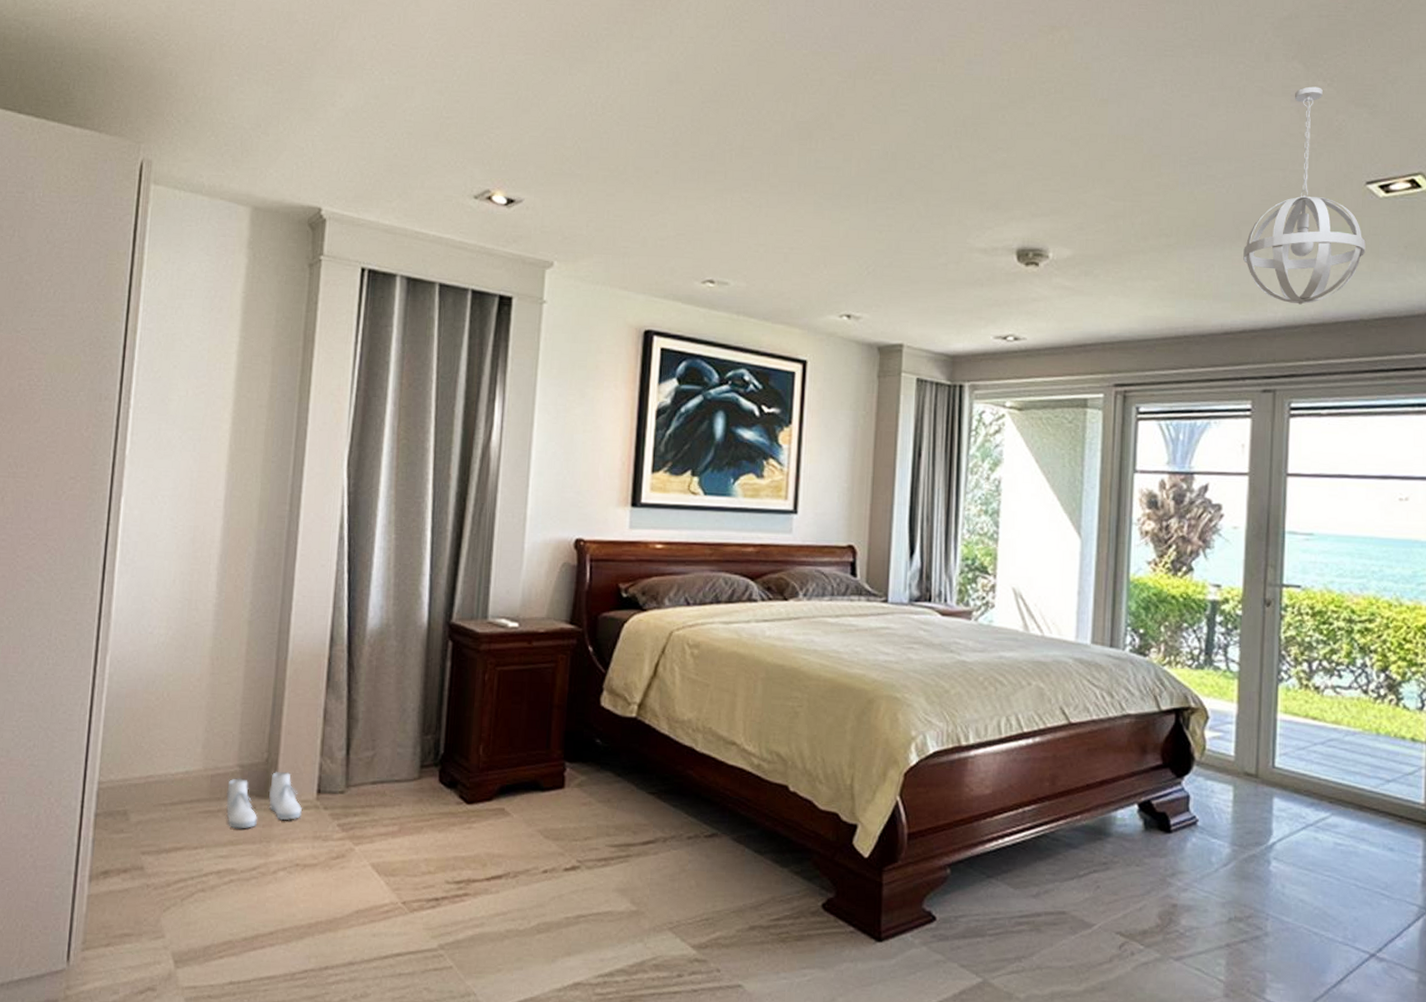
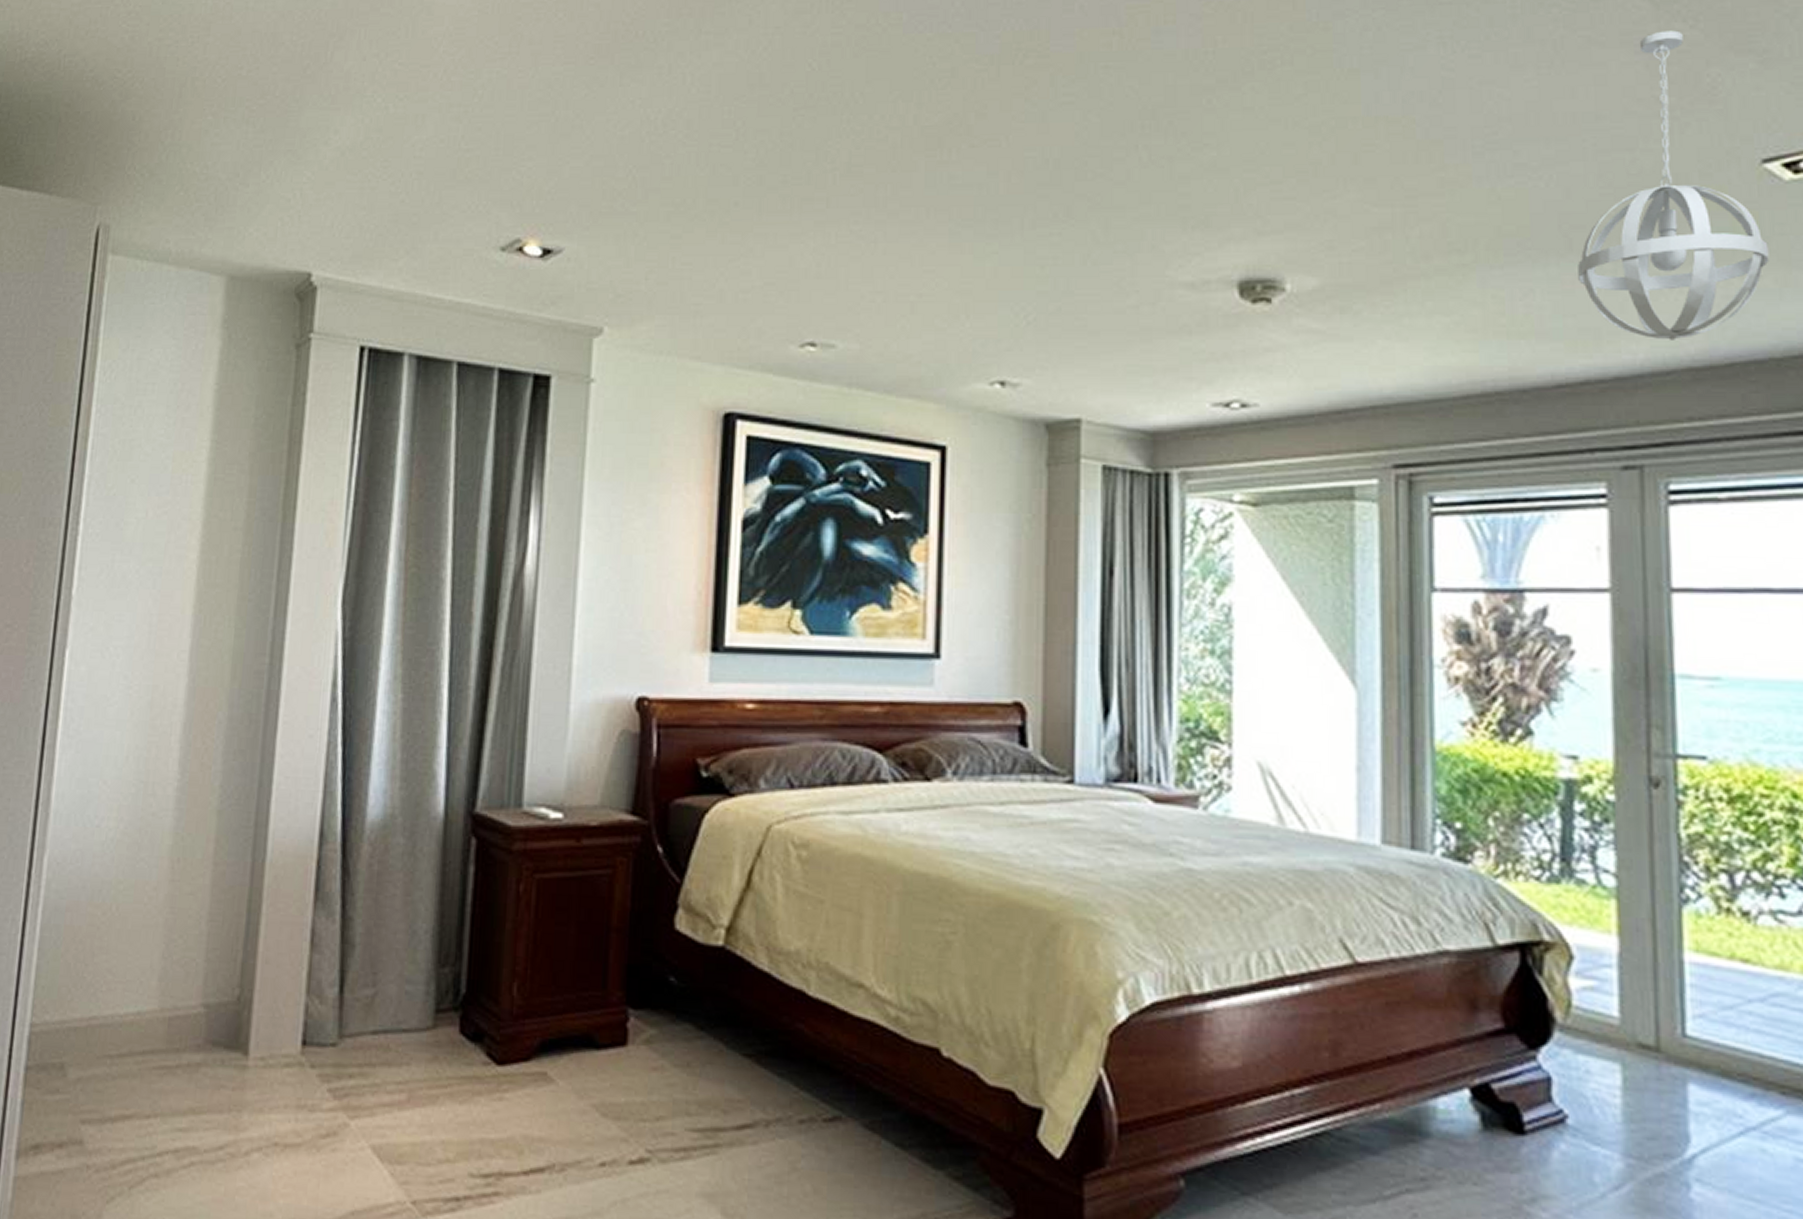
boots: present [226,771,302,829] -> none [187,1013,282,1093]

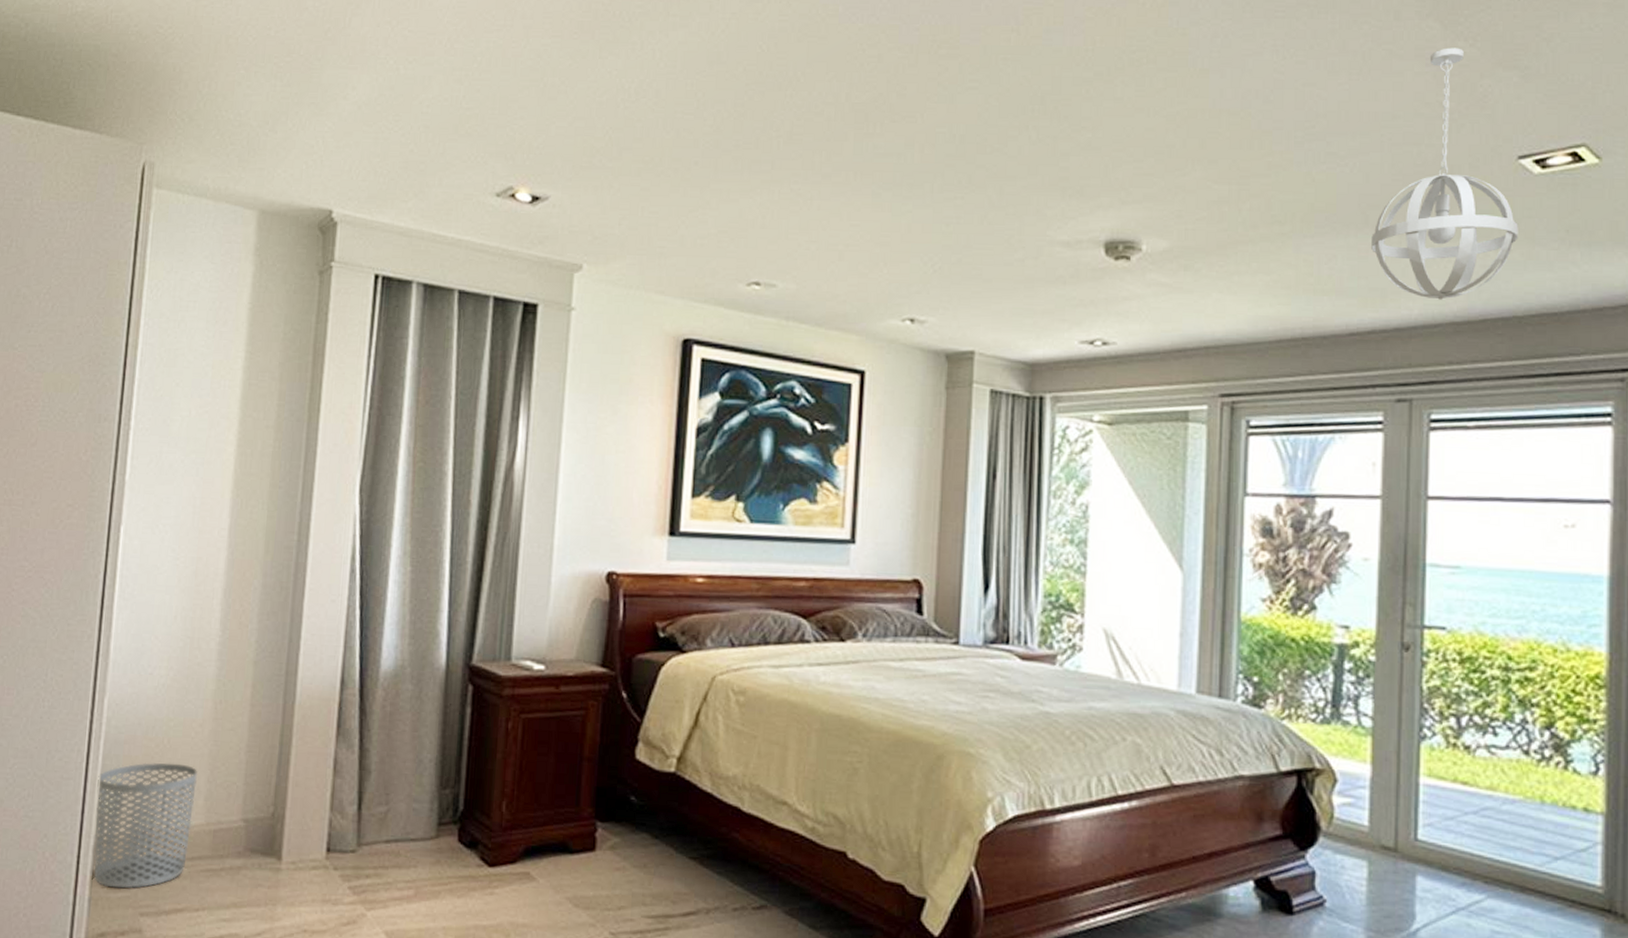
waste bin: none [27,934,150,1090] -> present [93,762,197,889]

